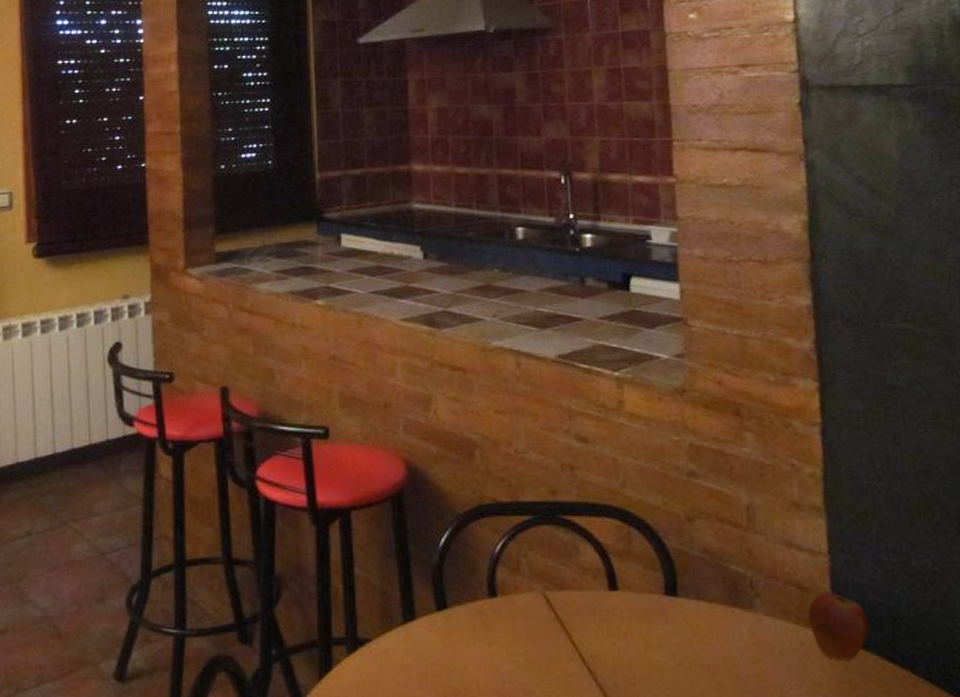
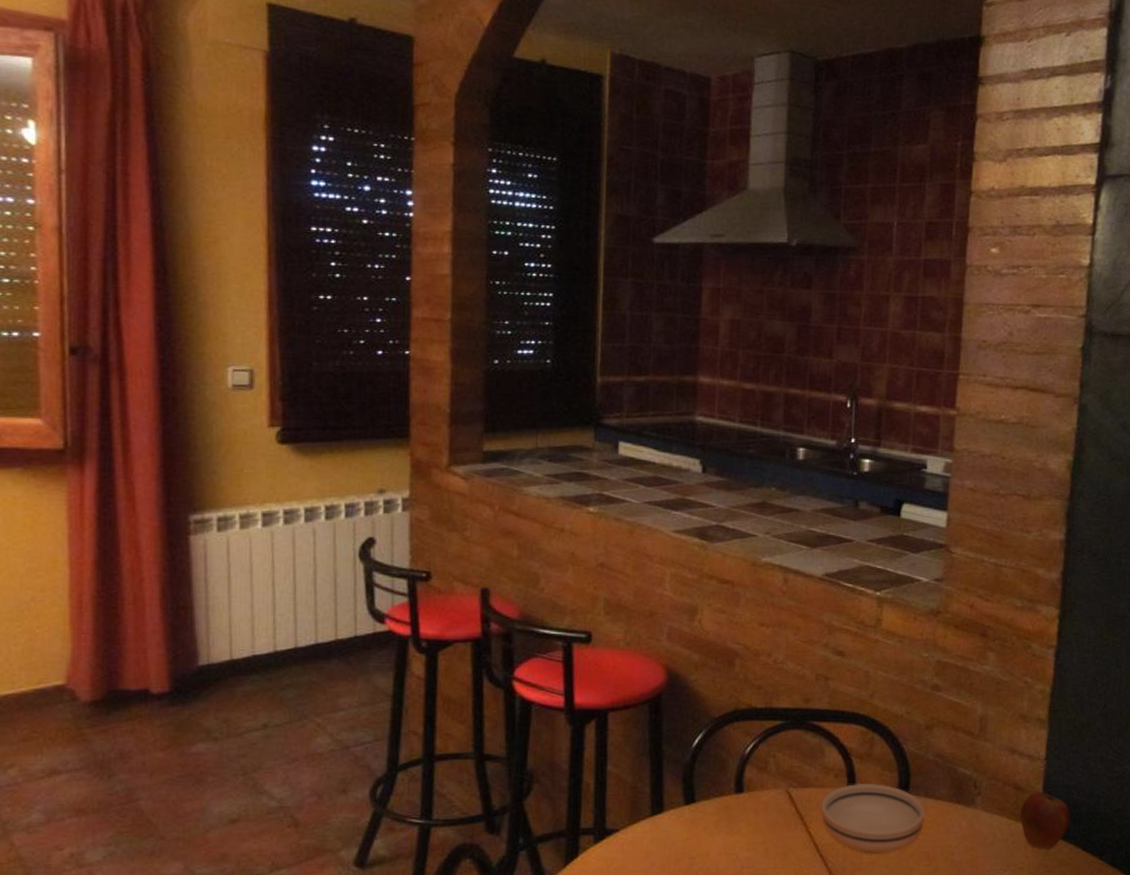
bowl: none [582,583,700,667] -> present [821,782,926,854]

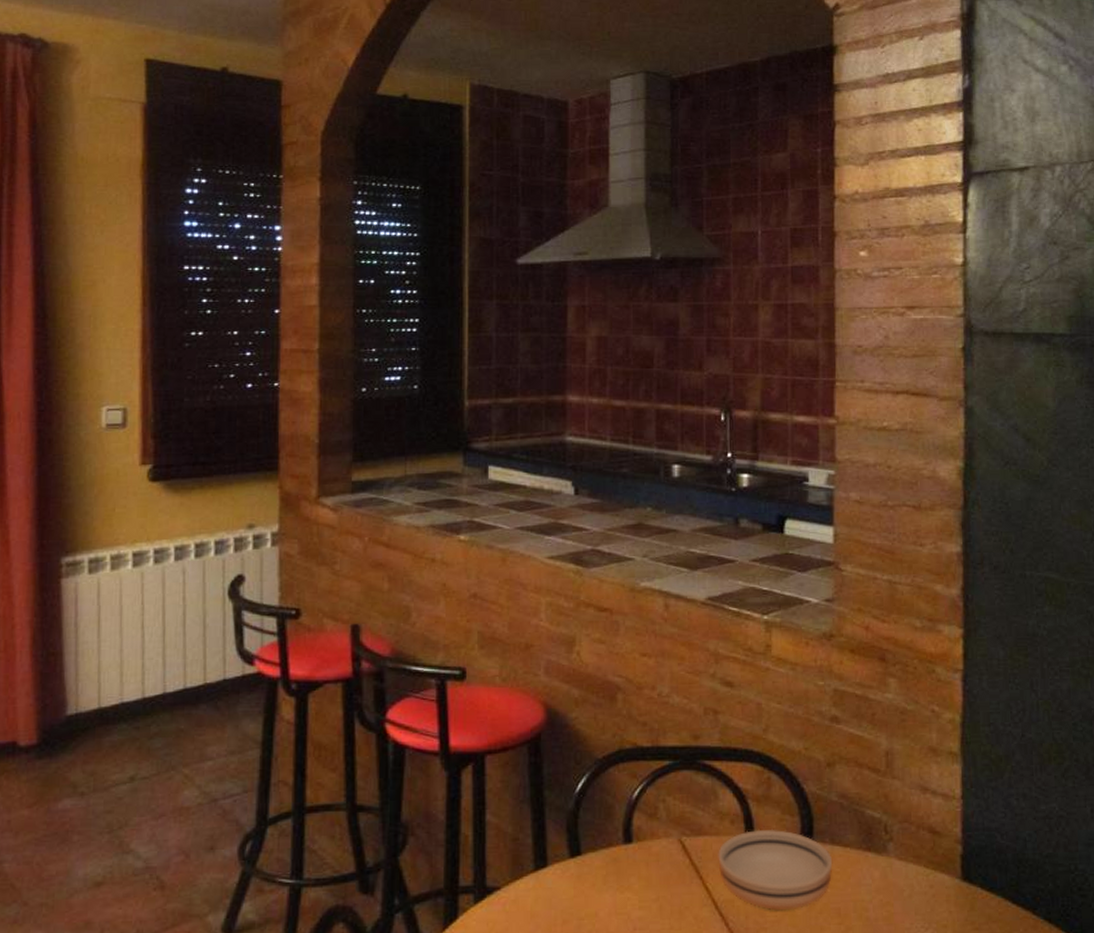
fruit: present [1019,787,1070,848] -> none [938,829,996,902]

